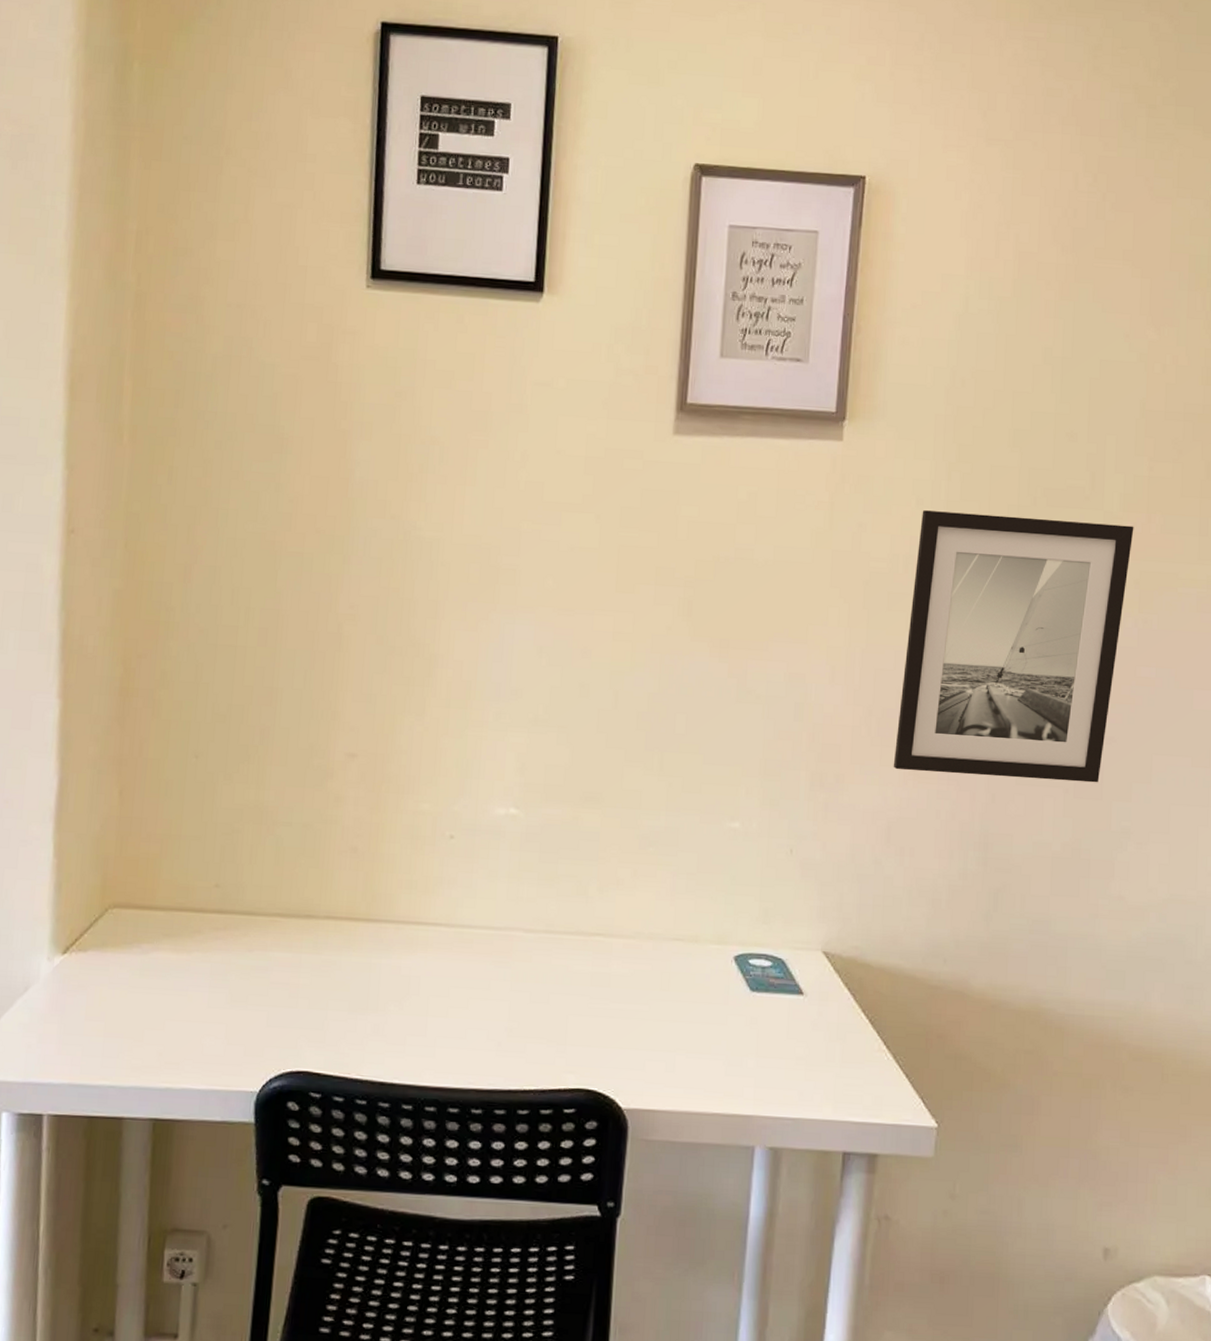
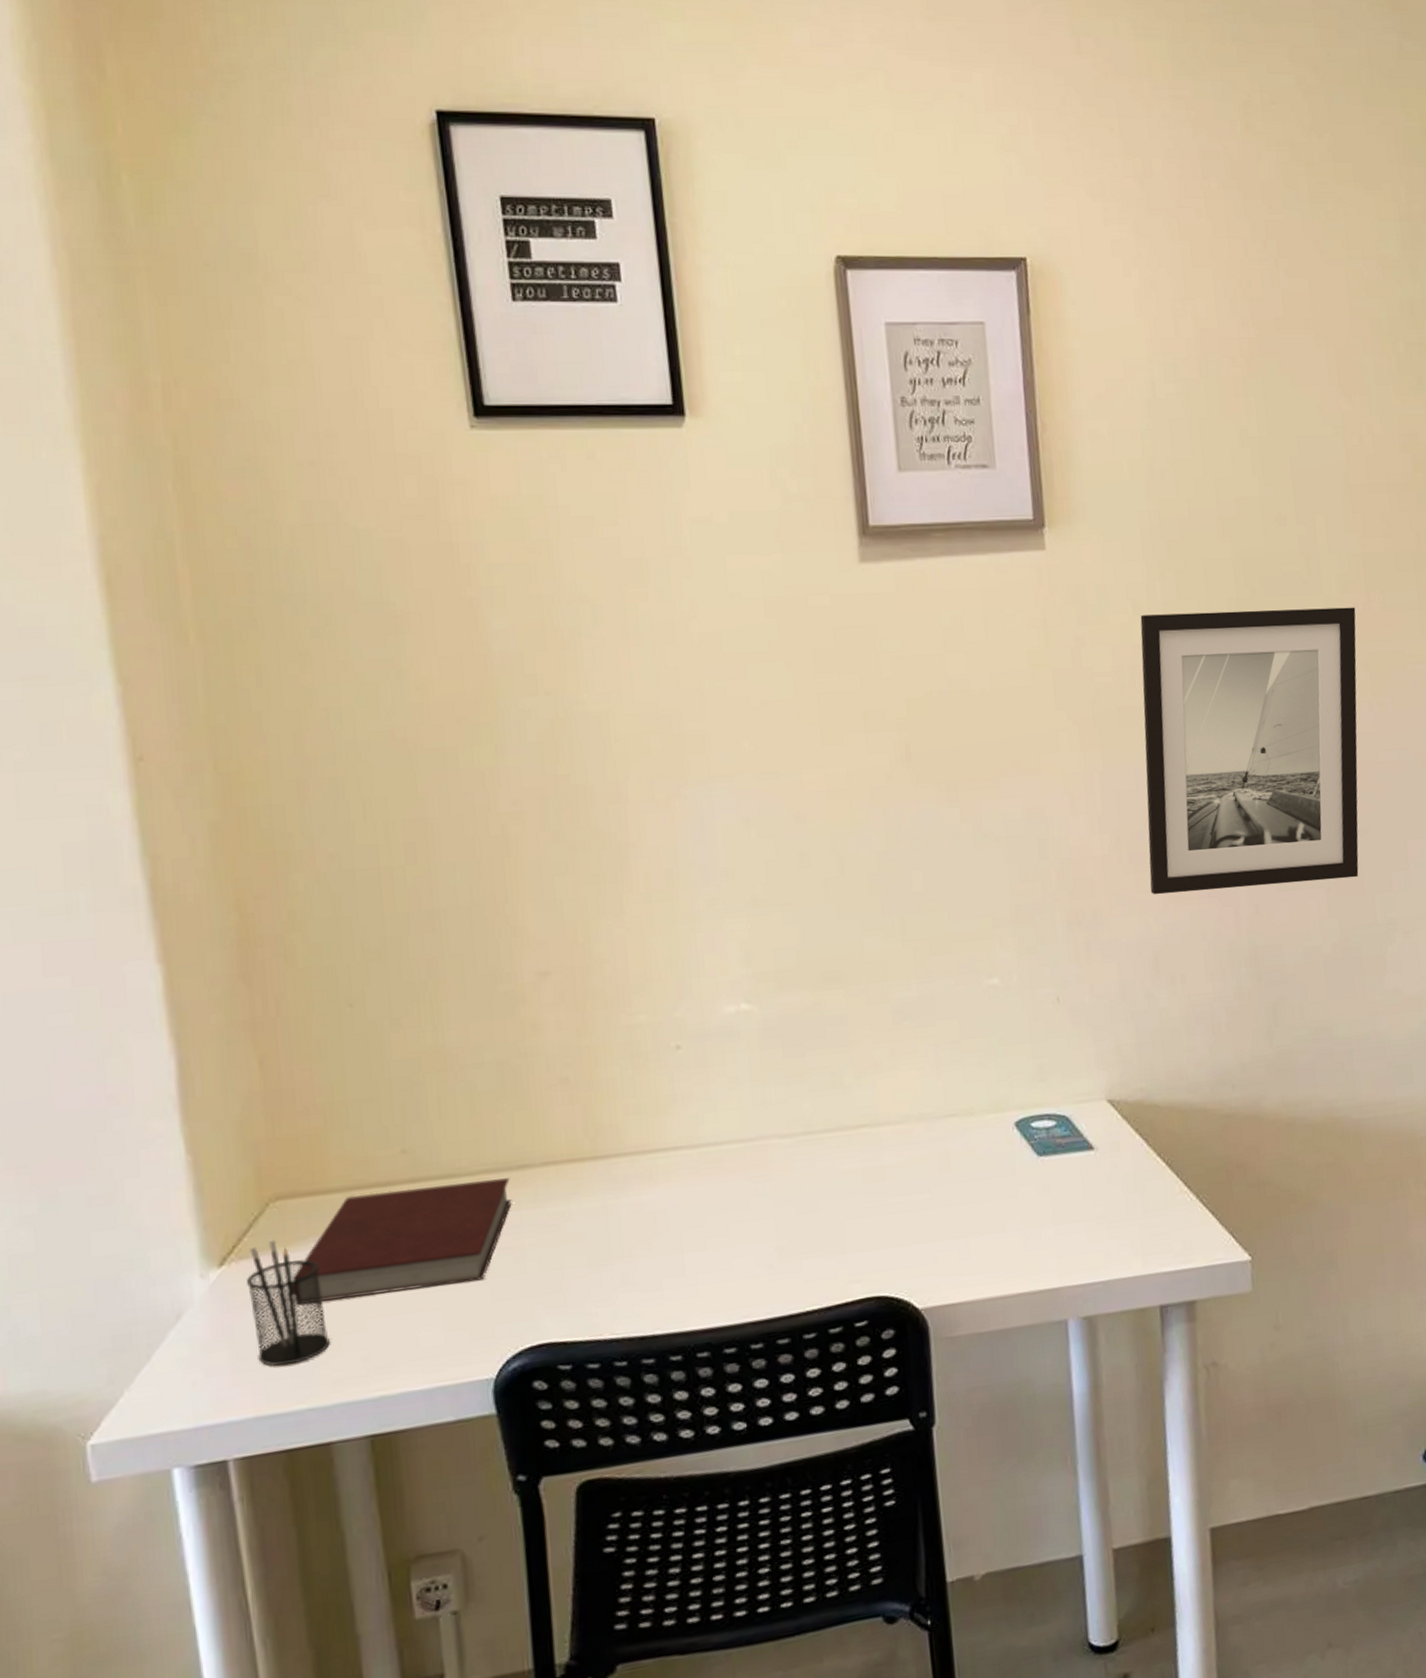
pencil holder: none [79,940,137,1046] -> present [247,1239,331,1366]
notebook: none [114,915,297,1007] -> present [292,1178,512,1305]

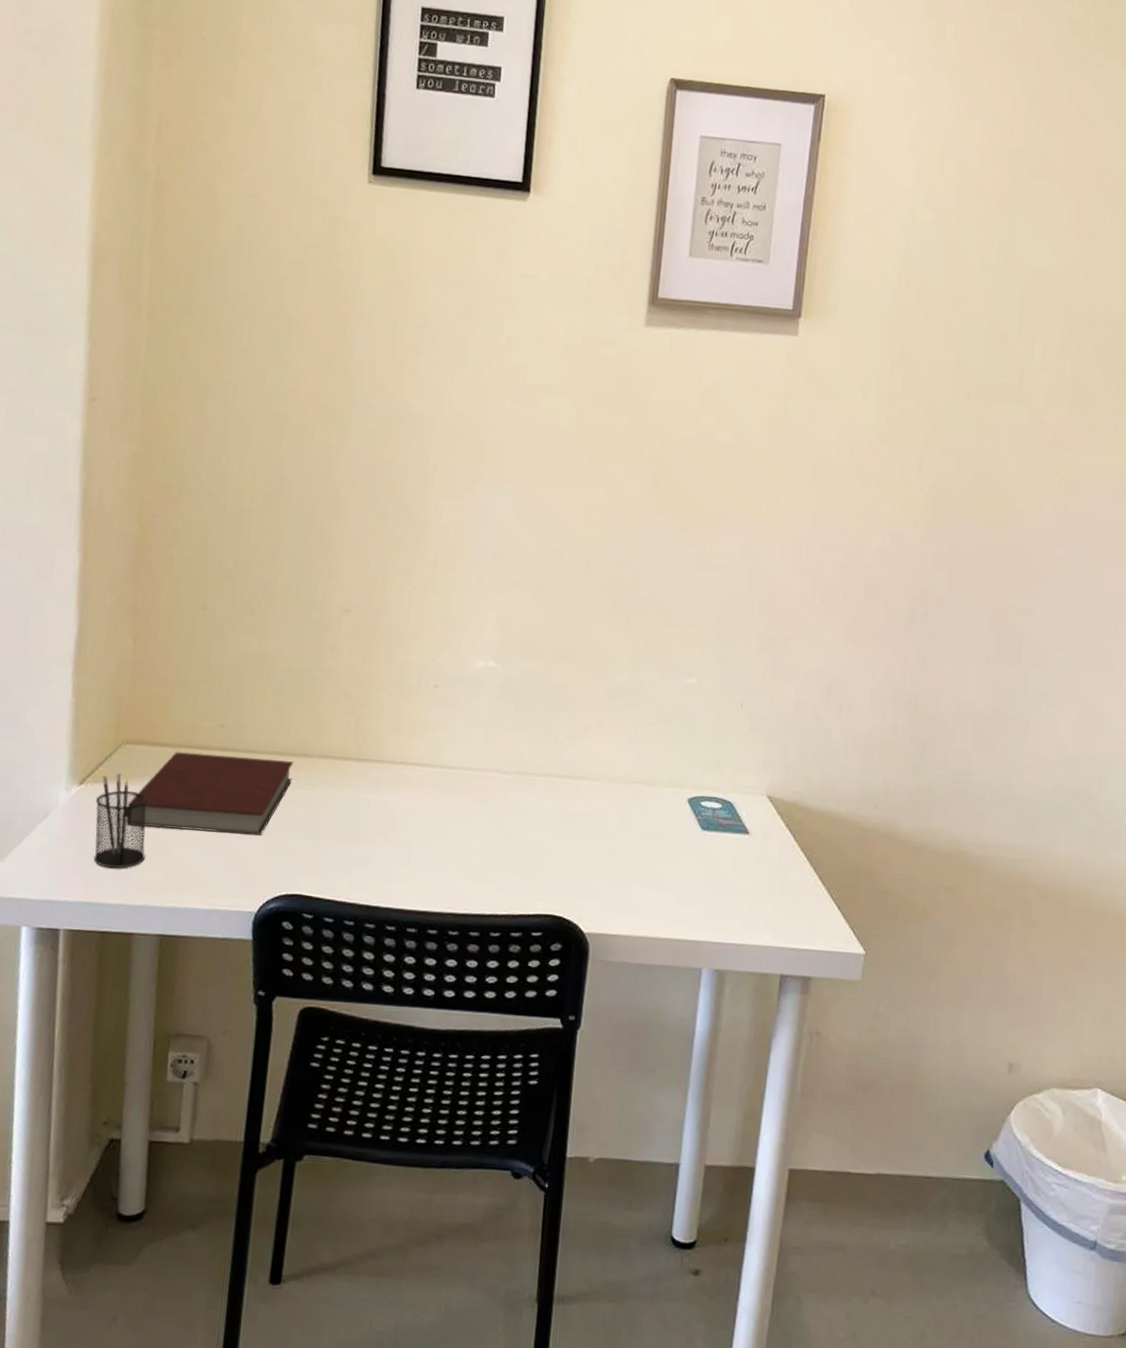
wall art: present [1140,607,1359,895] -> none [834,401,1057,651]

